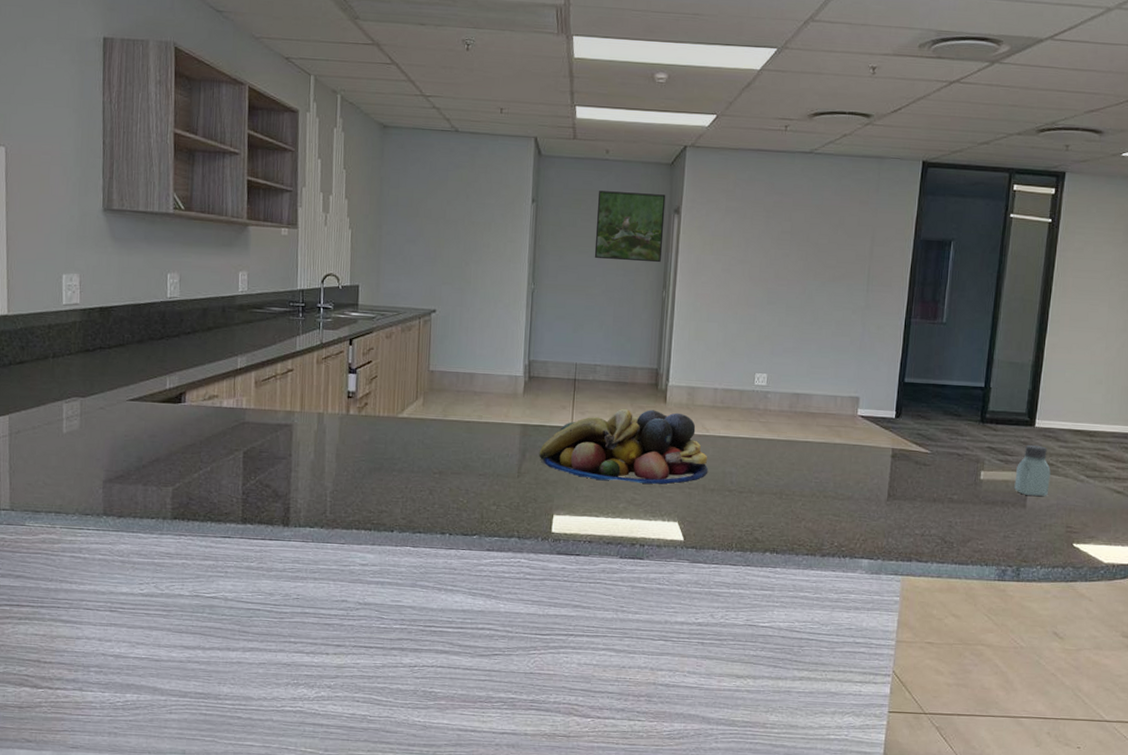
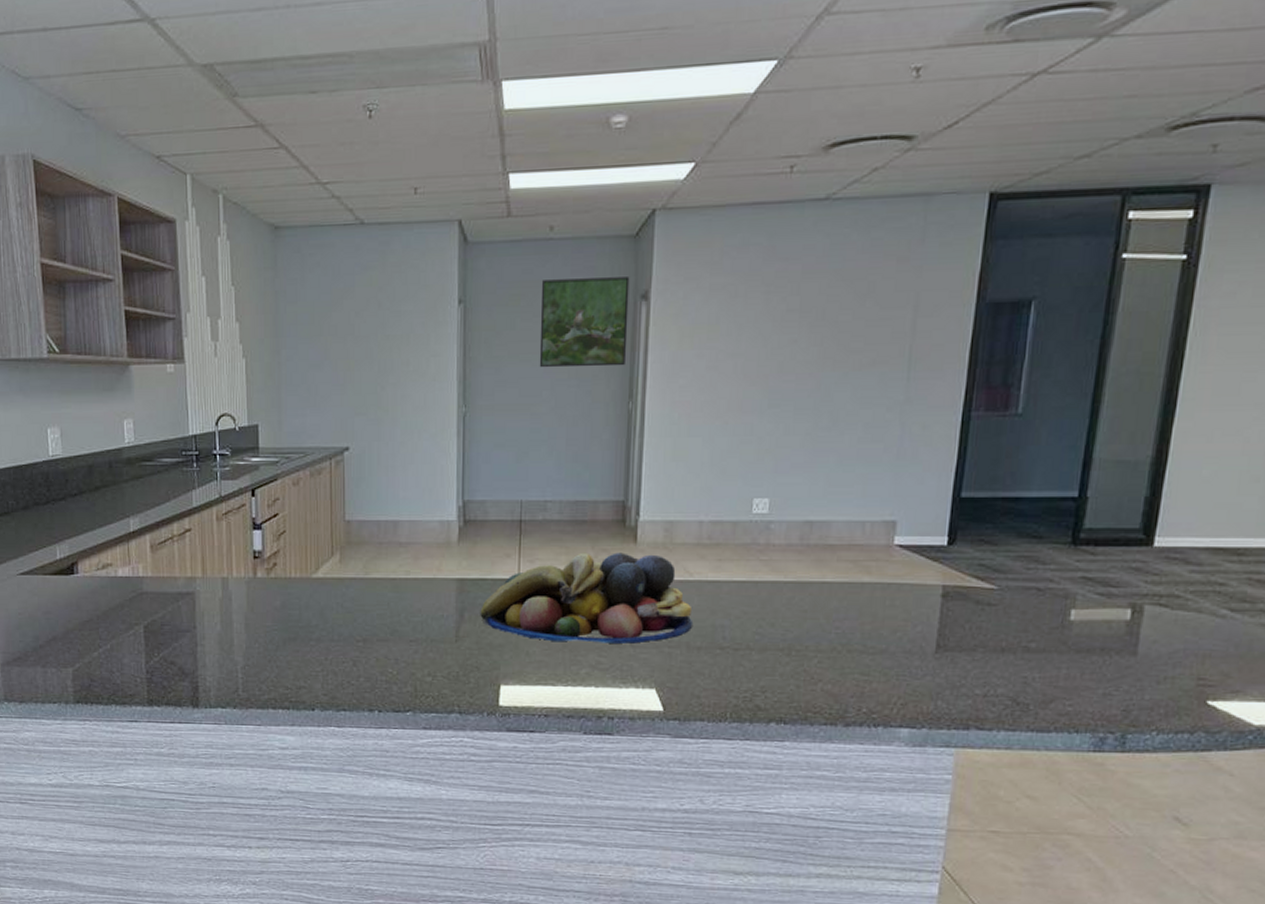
saltshaker: present [1014,444,1051,496] -> none [1120,571,1176,639]

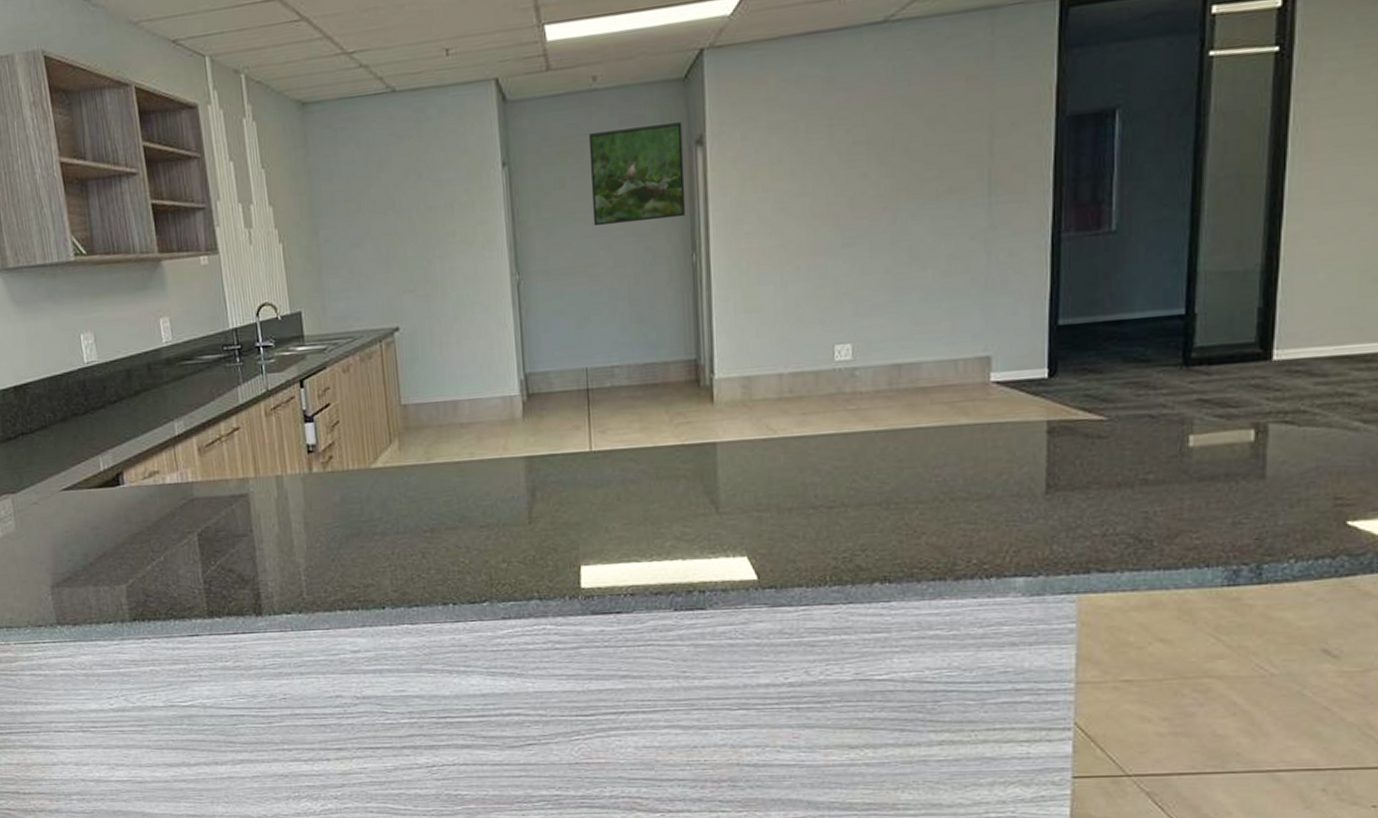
fruit bowl: present [480,552,694,644] -> none [552,413,782,516]

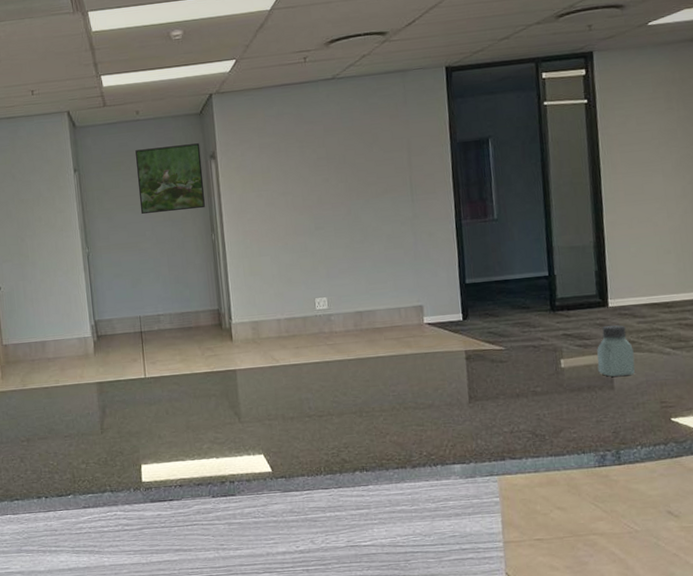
saltshaker: none [1244,386,1303,461] -> present [597,325,635,377]

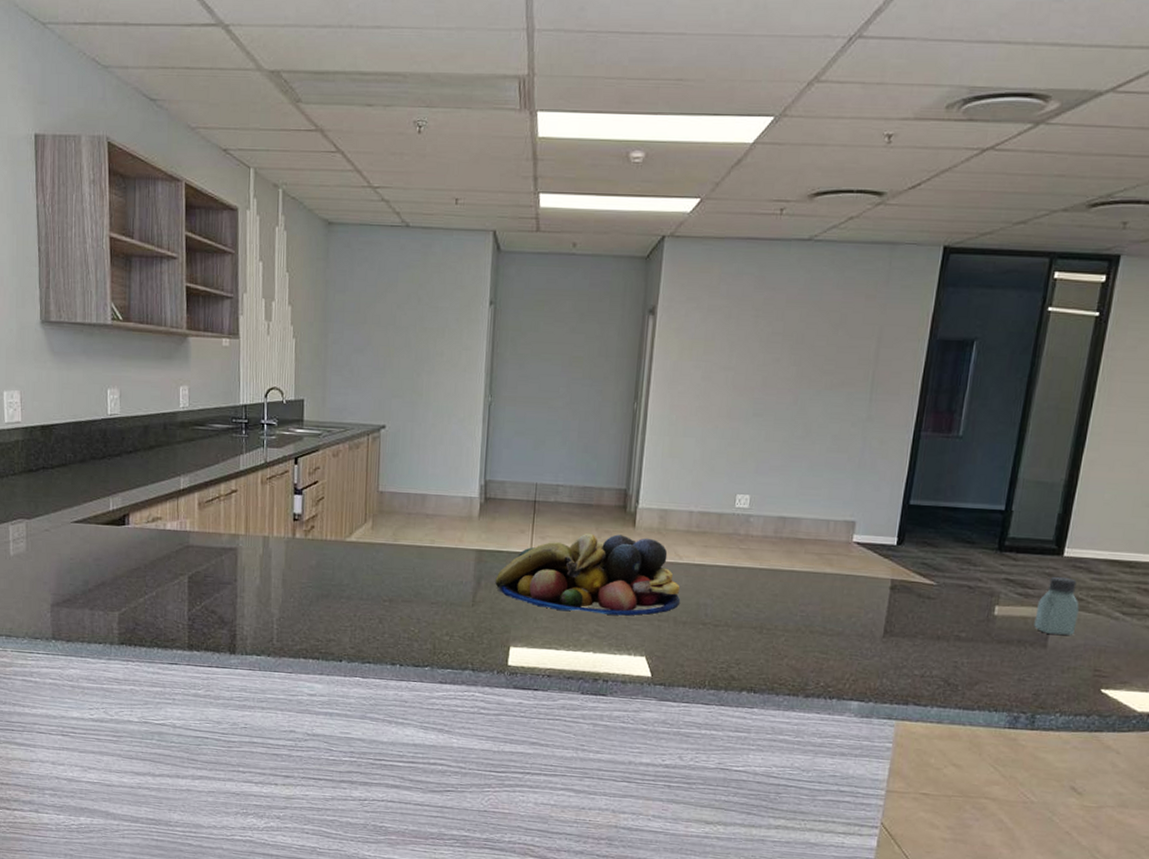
fruit bowl: none [118,348,285,425] -> present [495,533,681,616]
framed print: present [135,143,205,215] -> none [558,290,640,371]

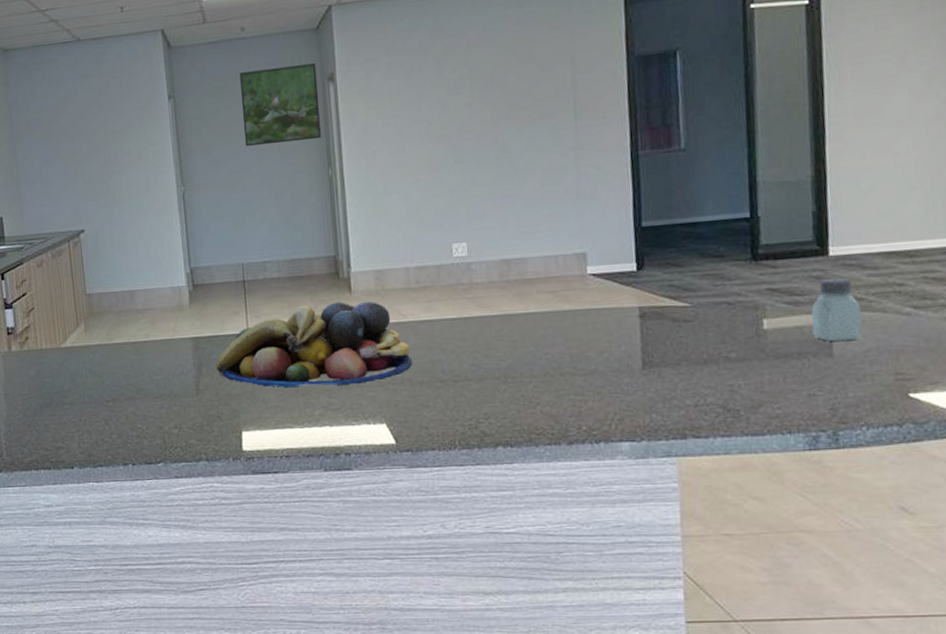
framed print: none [558,290,640,371] -> present [240,63,321,147]

